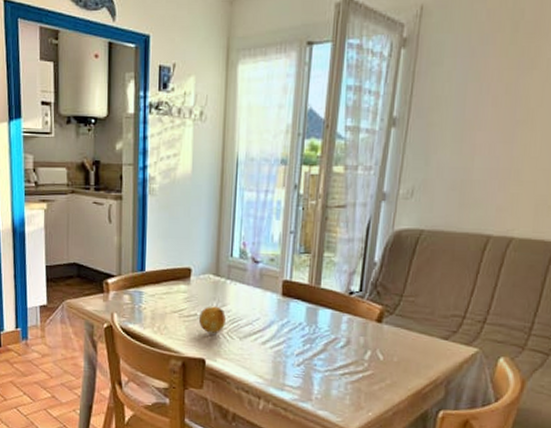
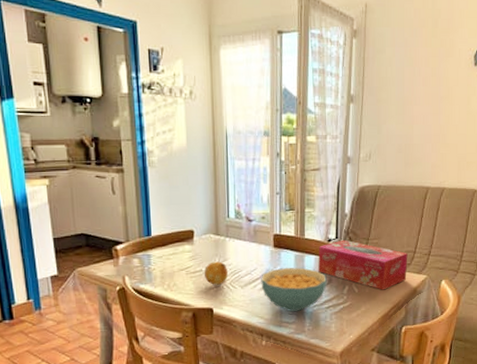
cereal bowl: none [263,321,344,376] -> present [261,267,327,312]
tissue box: none [334,293,454,361] -> present [318,239,408,290]

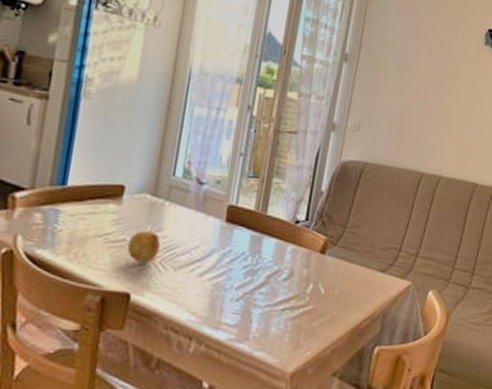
cereal bowl: present [261,267,327,312] -> none [200,250,288,312]
tissue box: present [318,239,408,290] -> none [278,223,391,295]

